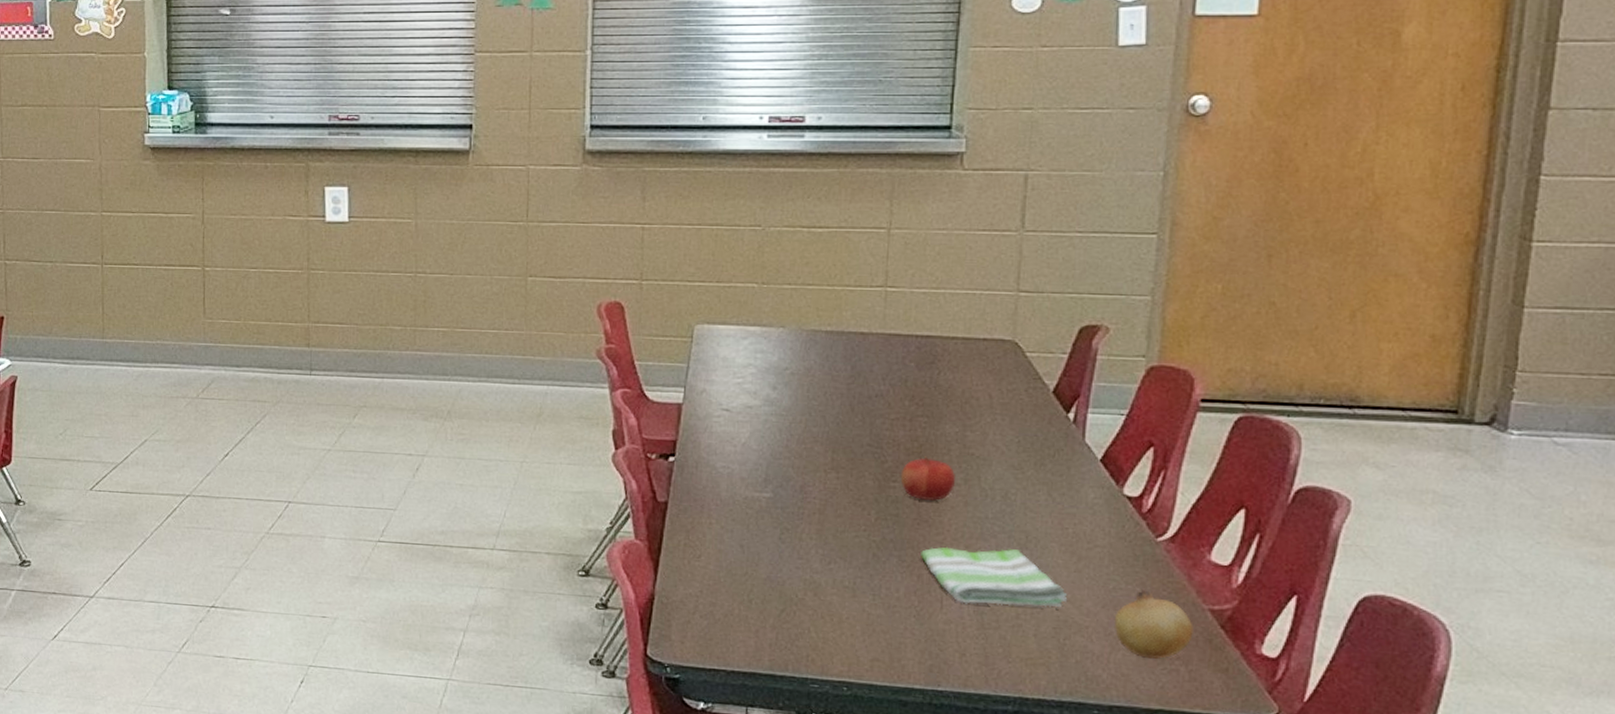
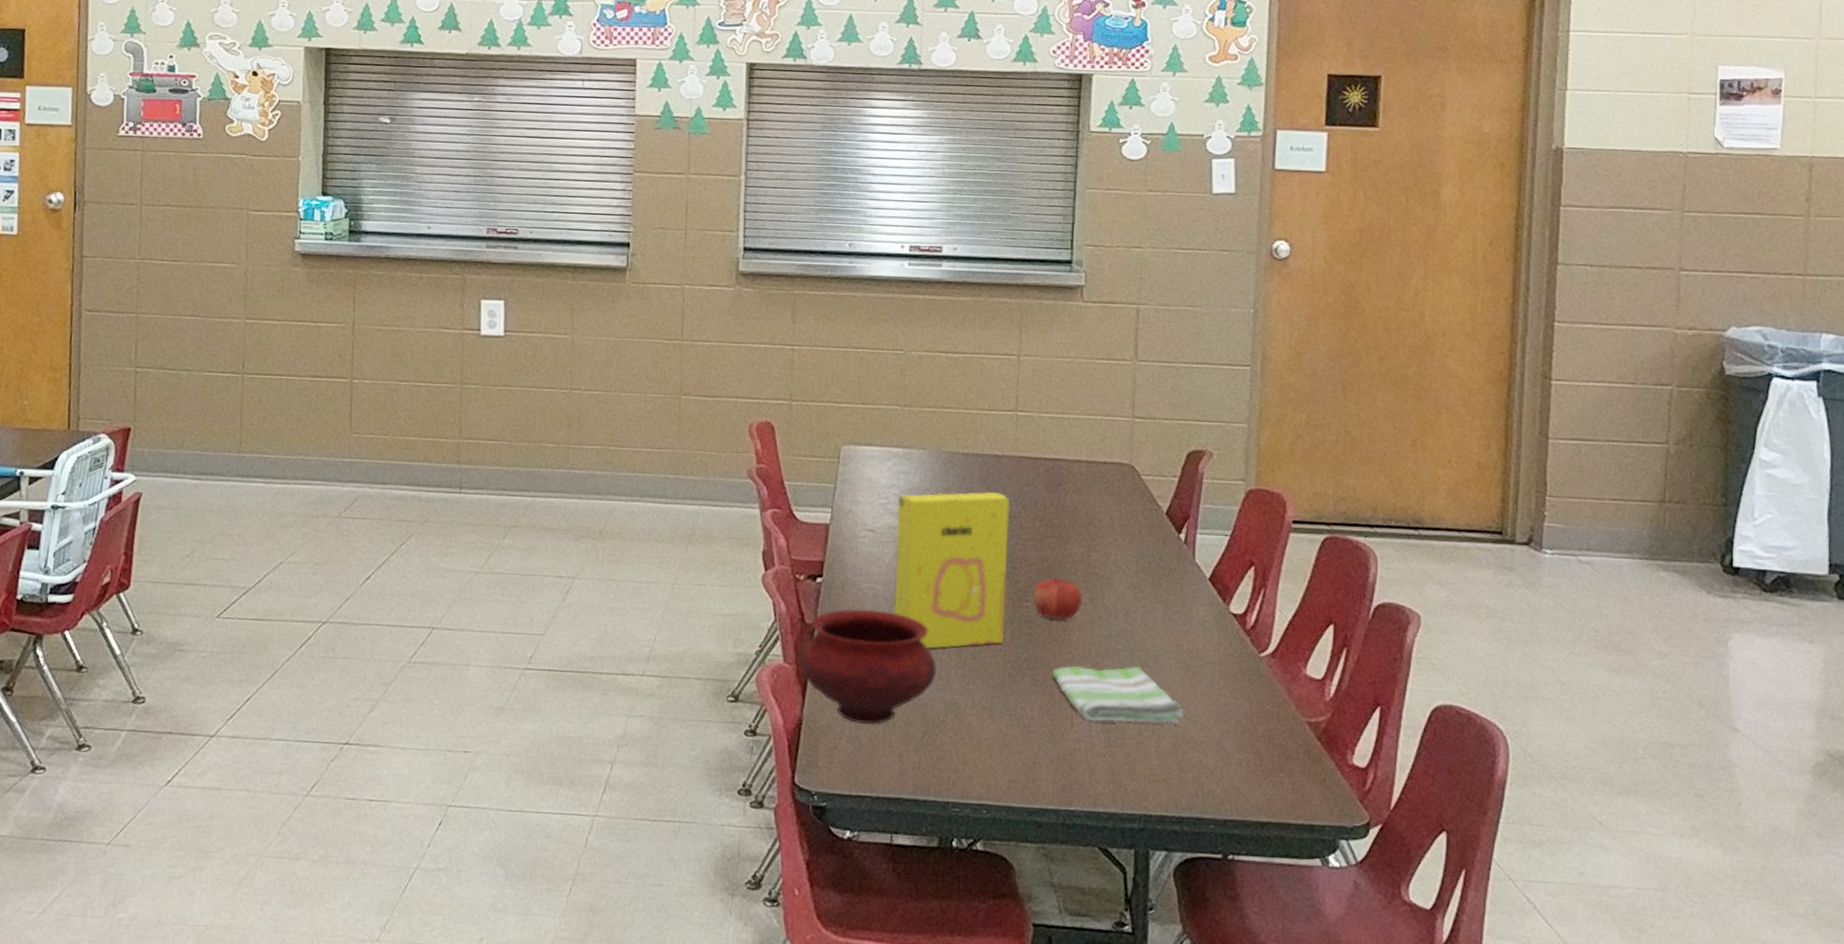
bowl: none [651,487,796,601] -> present [799,608,937,724]
cereal box: none [749,369,877,528] -> present [892,491,1010,649]
fruit: present [1113,588,1194,659] -> none [1225,703,1294,772]

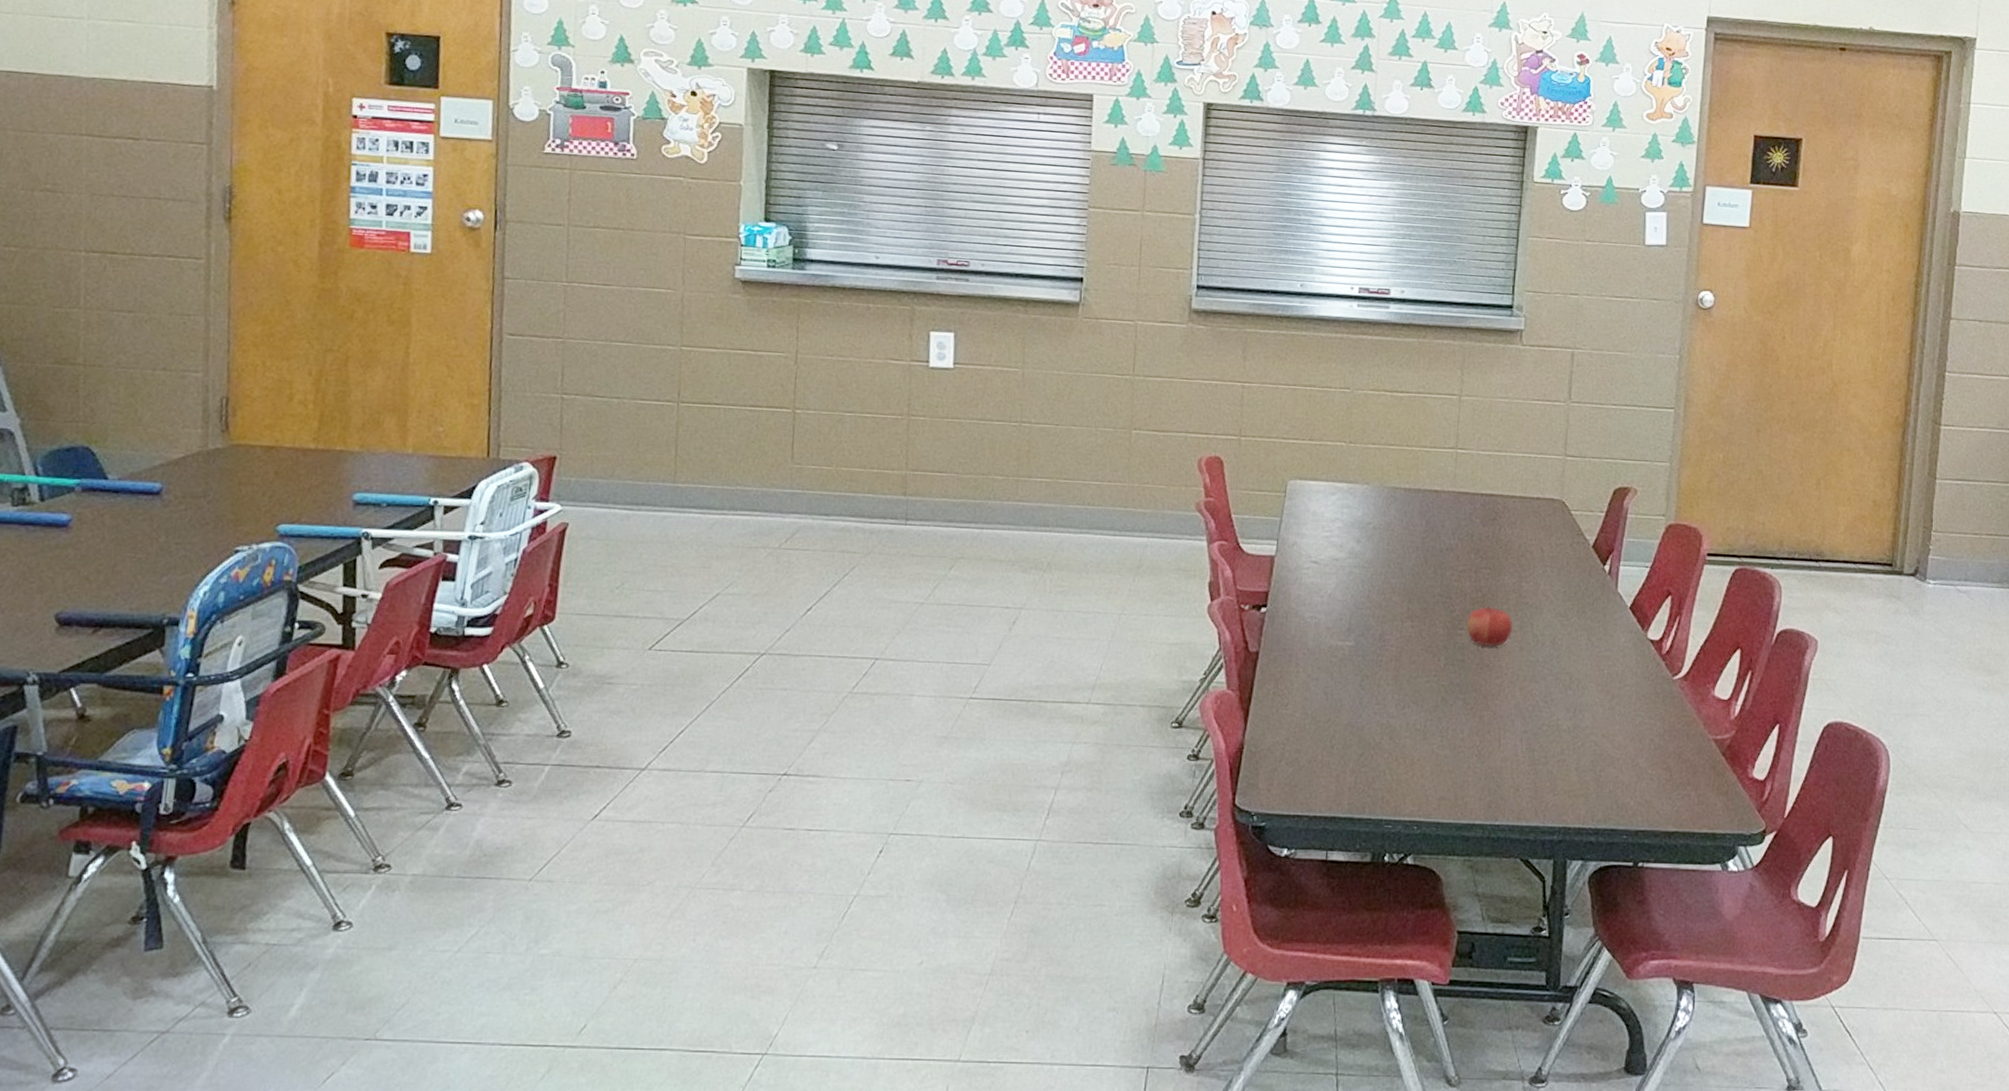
bowl: present [799,608,937,724] -> none [1242,637,1375,747]
cereal box: present [892,491,1010,649] -> none [1333,524,1448,675]
dish towel: present [1052,665,1185,724] -> none [1482,689,1603,742]

